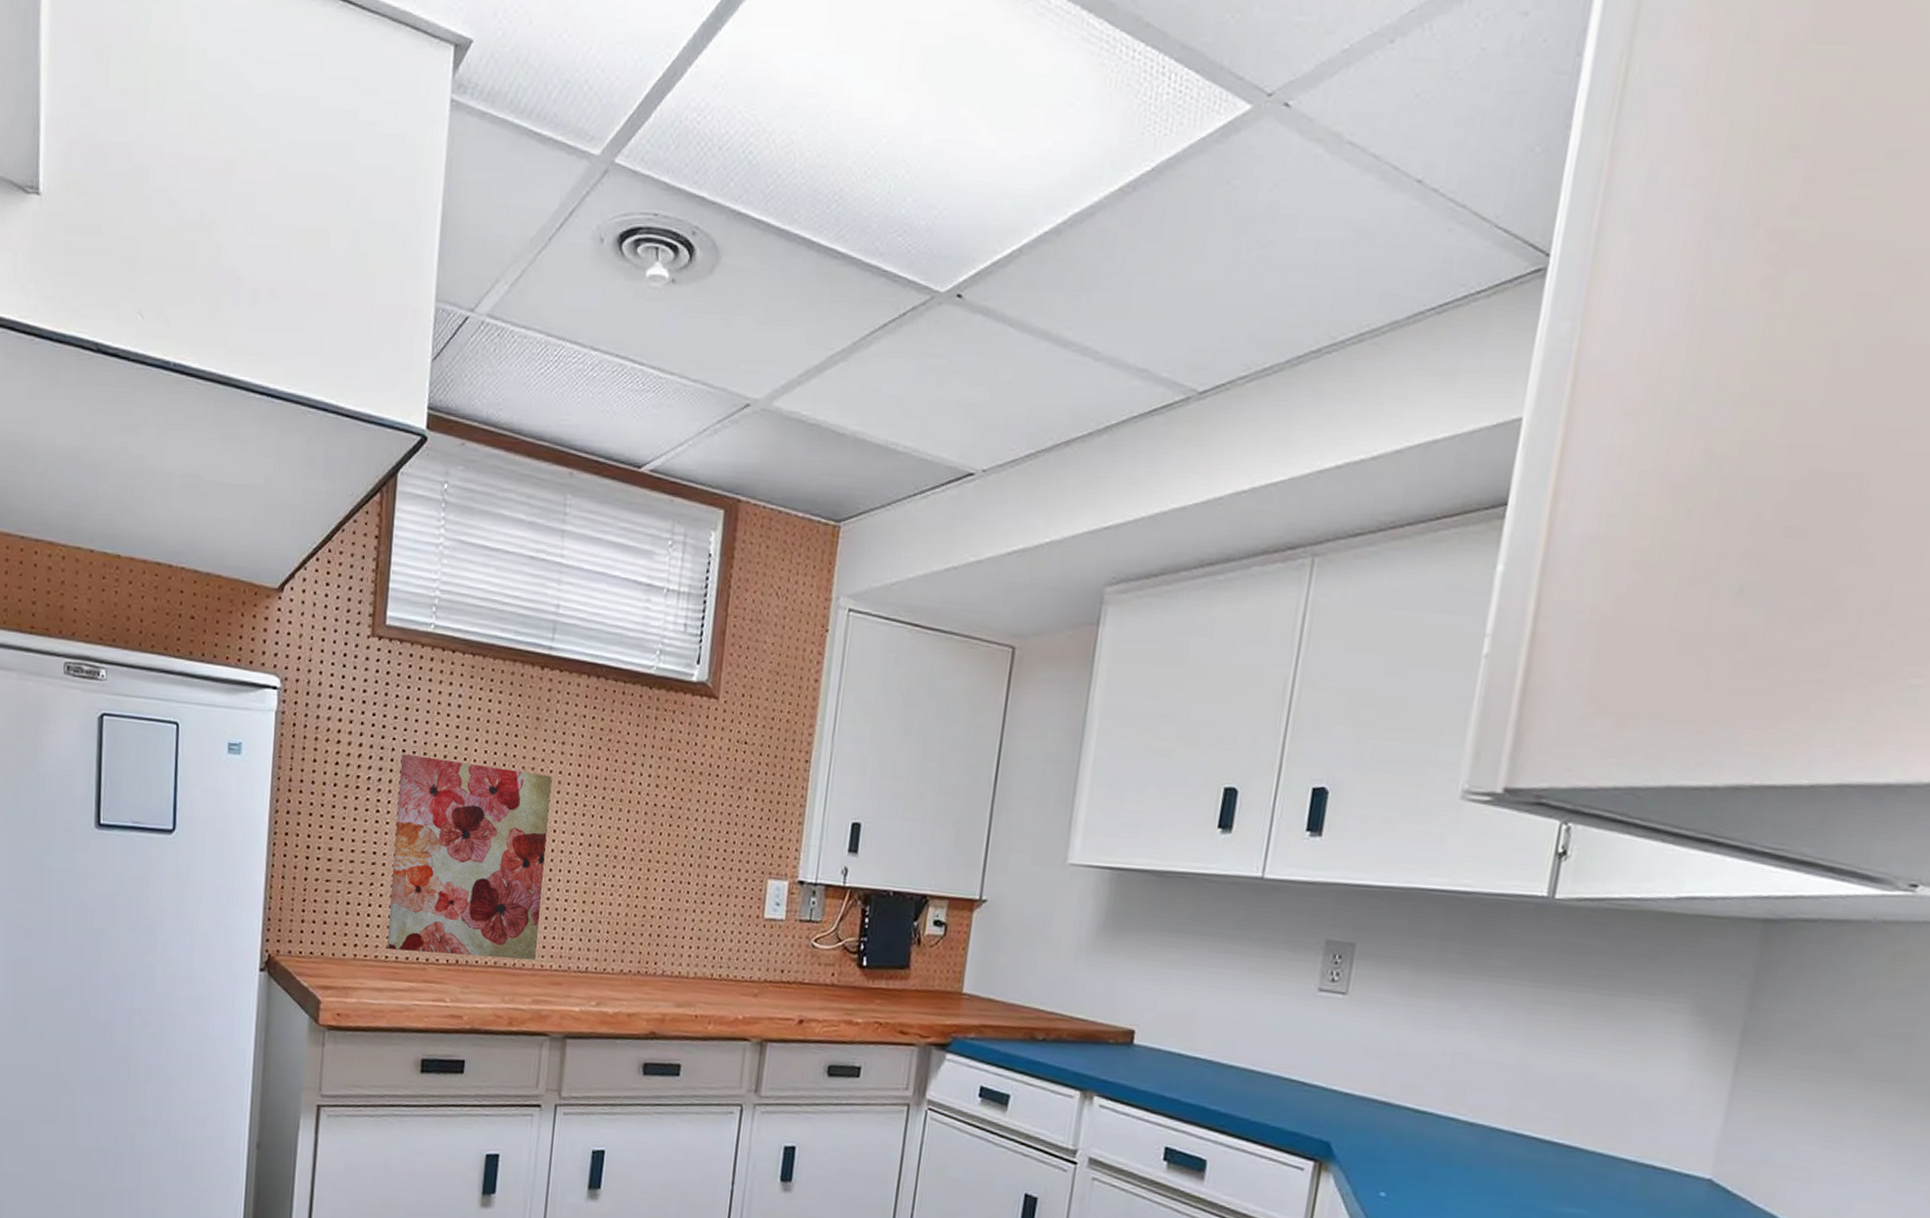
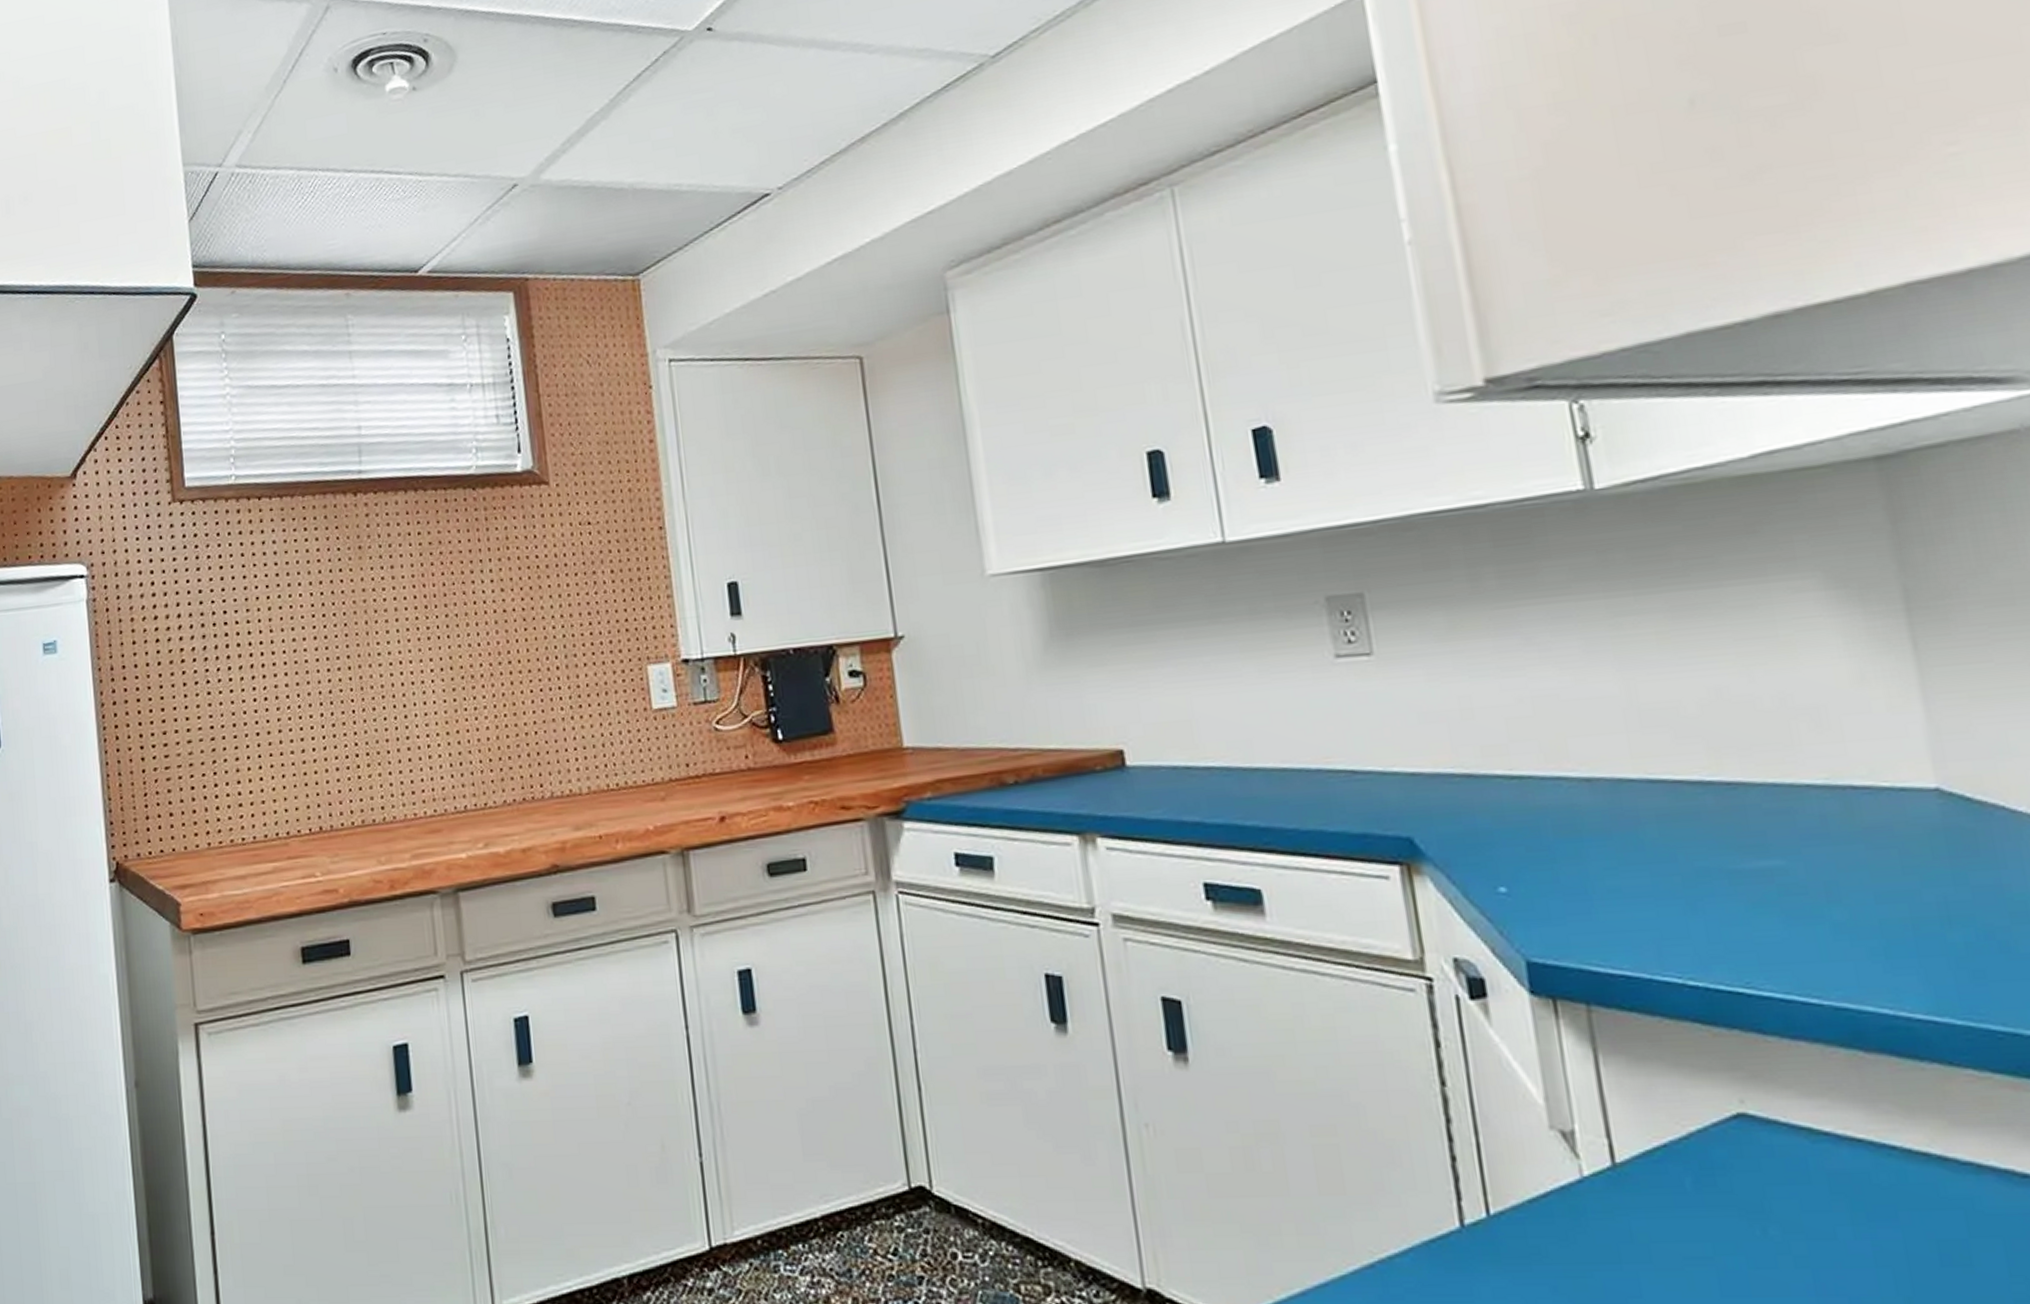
wall art: present [387,754,552,961] -> none [223,604,406,831]

